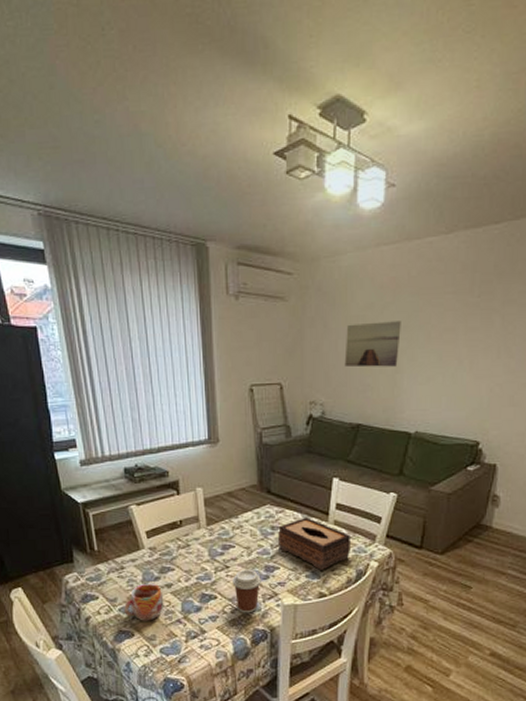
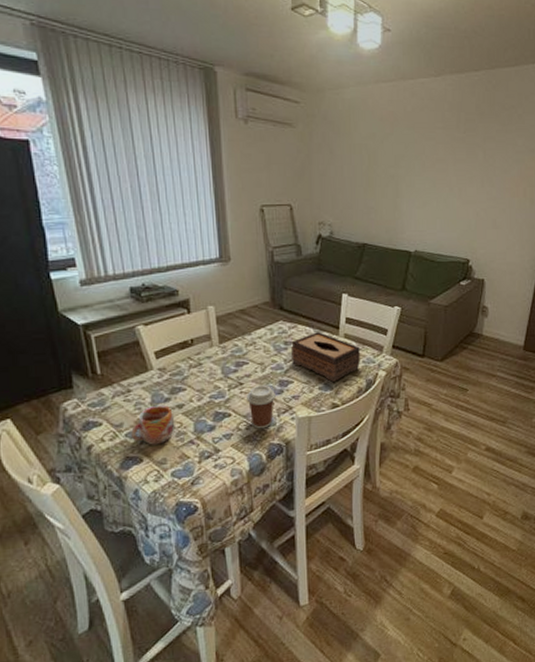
wall art: present [344,321,401,367] -> none [350,150,400,192]

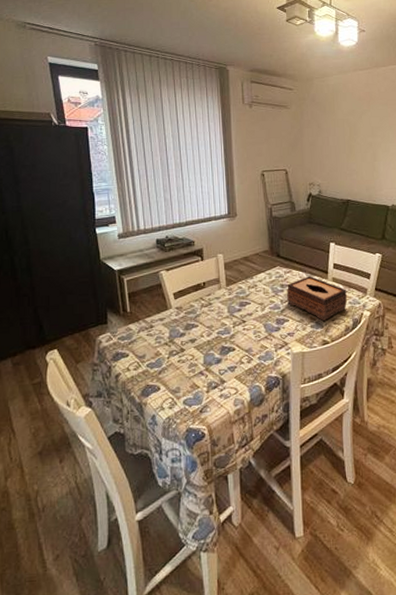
mug: present [131,404,175,445] -> none [152,339,188,375]
coffee cup: present [246,384,276,429] -> none [248,322,273,363]

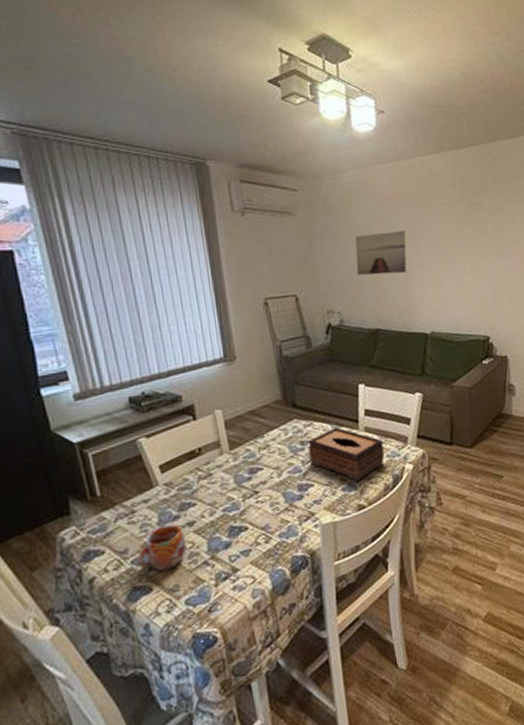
mug: none [152,339,188,375] -> present [138,523,187,572]
wall art: none [334,123,376,157] -> present [355,231,407,275]

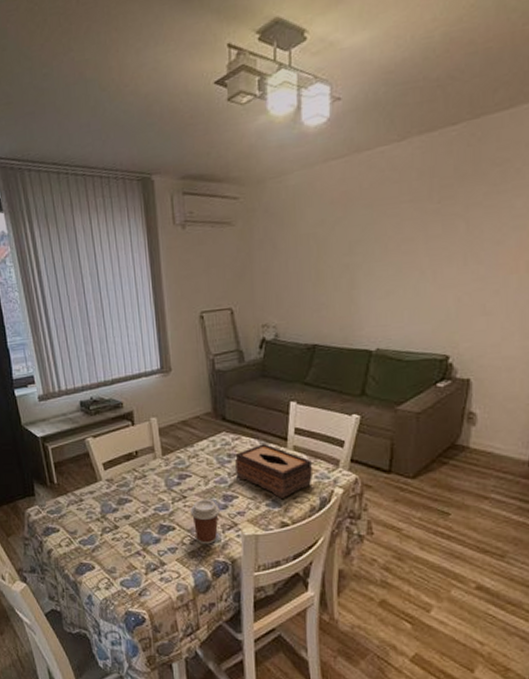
mug: present [138,523,187,572] -> none [84,515,123,553]
coffee cup: none [263,491,296,541] -> present [190,499,220,545]
wall art: present [355,231,407,275] -> none [296,235,355,287]

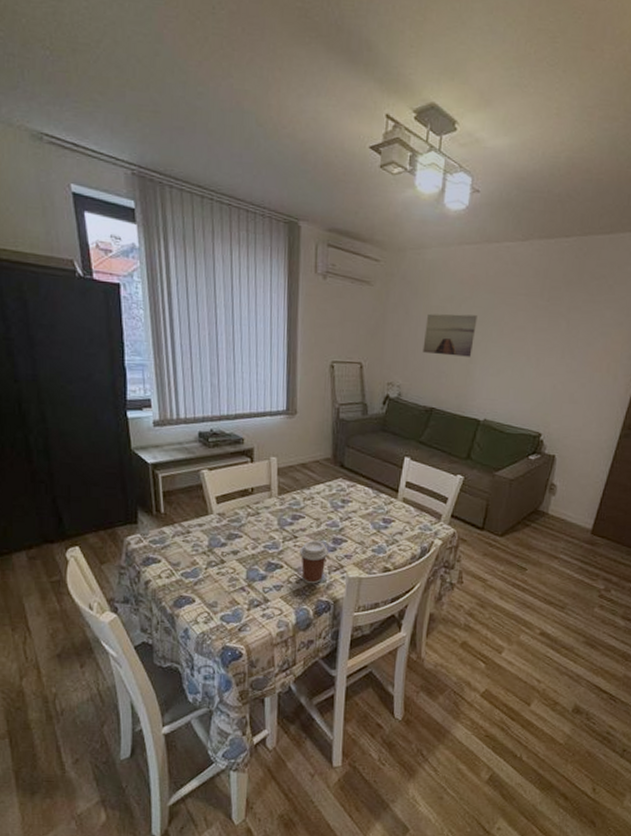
tissue box: present [235,444,313,498] -> none [348,493,418,545]
wall art: none [296,235,355,287] -> present [422,313,477,357]

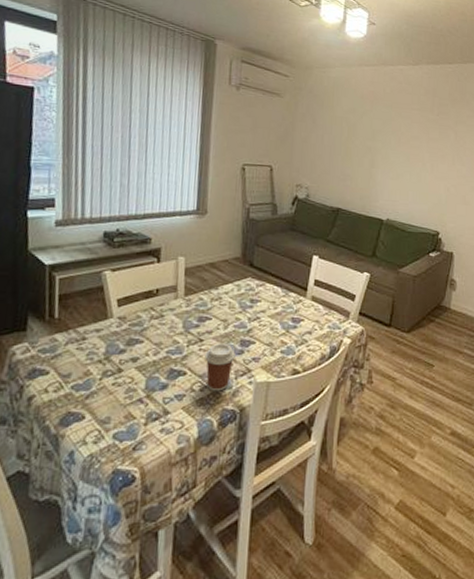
wall art: present [422,313,477,357] -> none [329,123,377,162]

